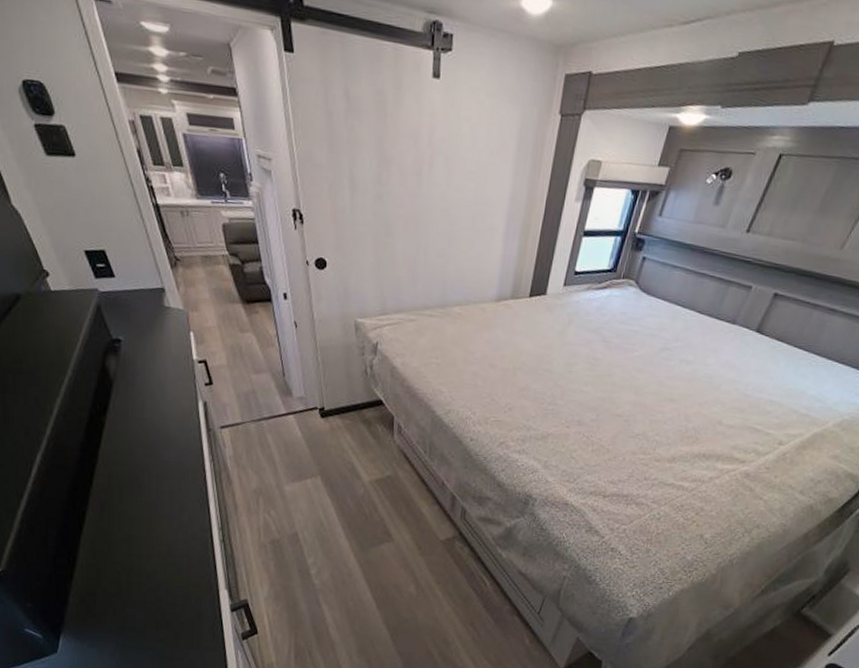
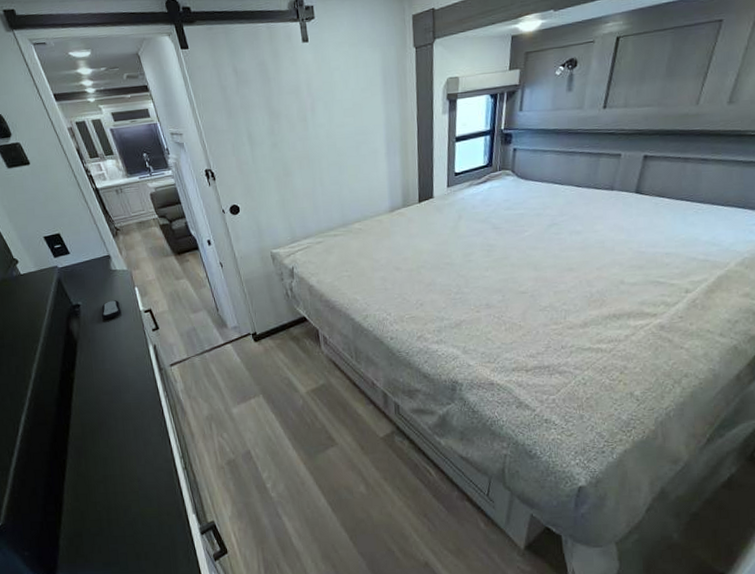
remote control: none [145,341,171,363] -> present [101,300,122,319]

